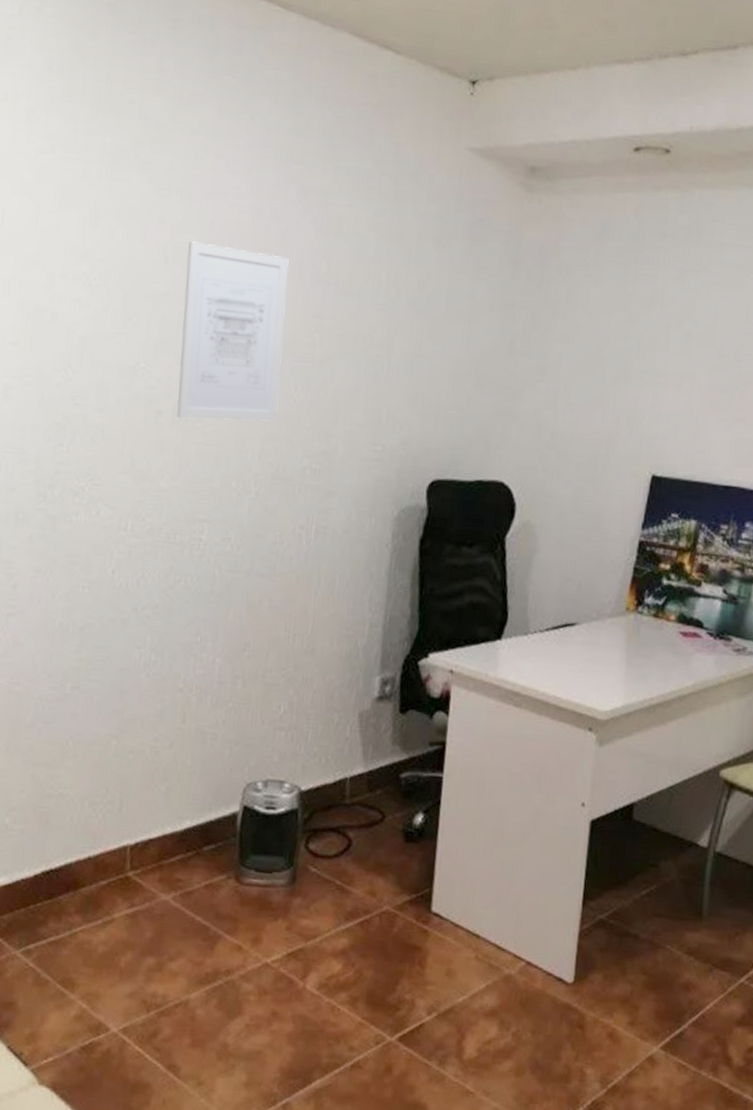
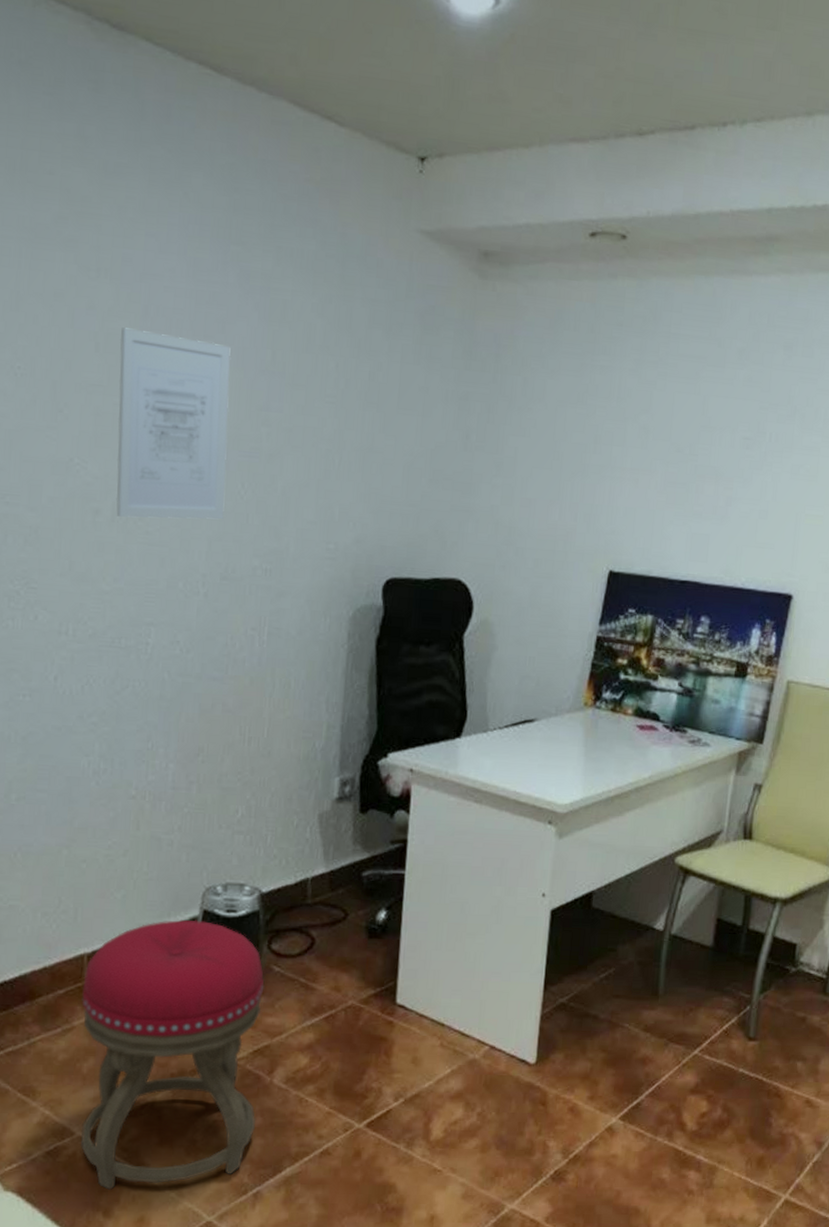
stool: none [115,814,301,1091] -> present [81,919,265,1190]

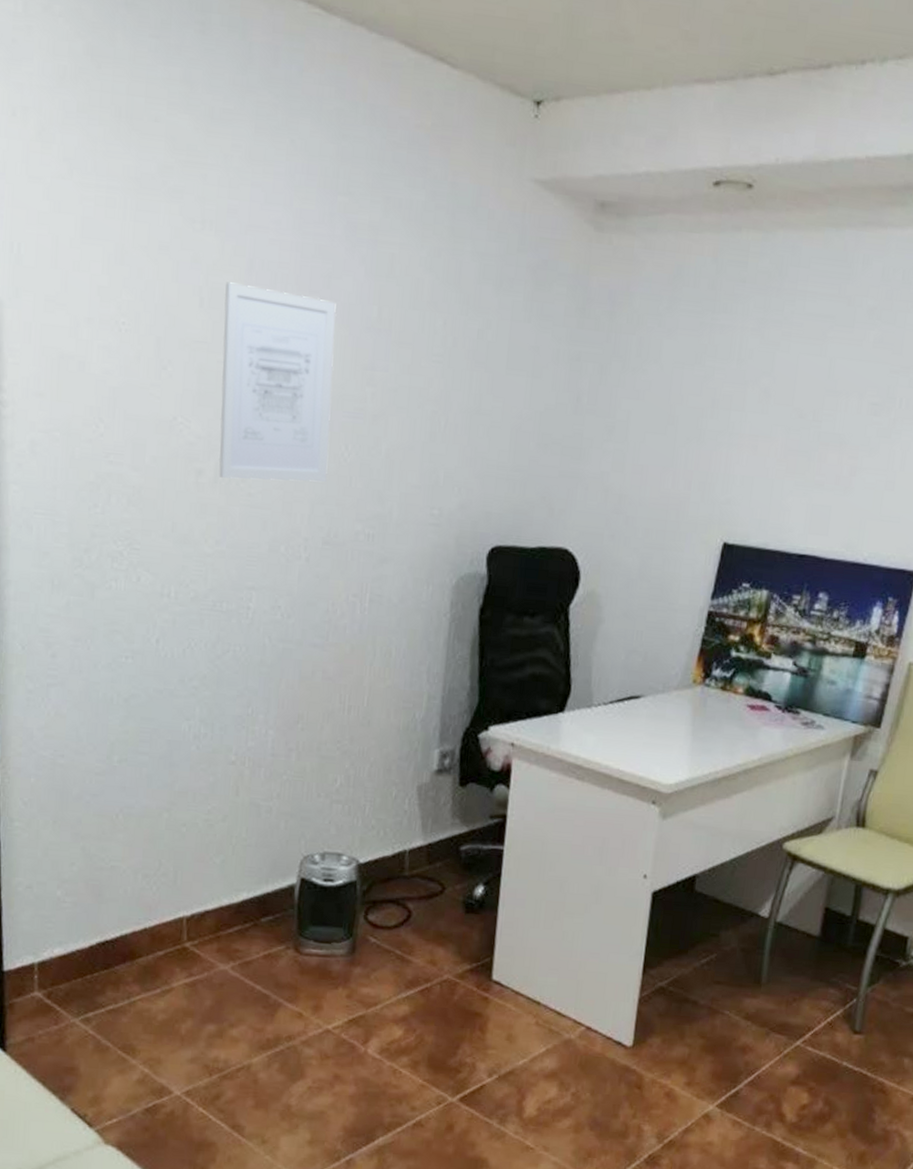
stool: present [81,919,265,1190] -> none [179,886,361,1149]

